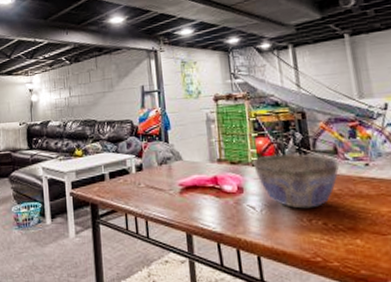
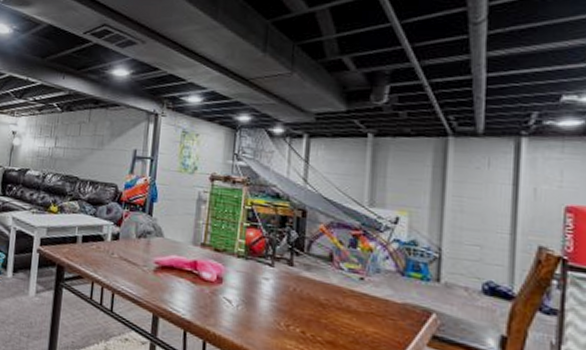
bowl: present [252,153,340,209] -> none [237,249,332,314]

